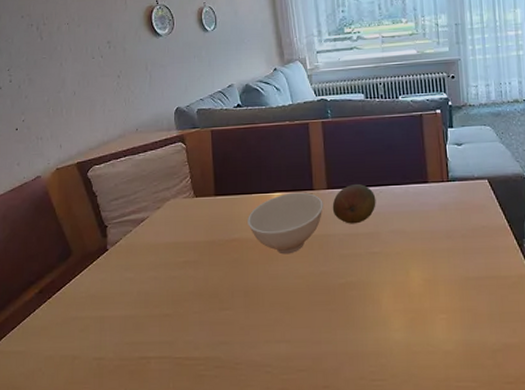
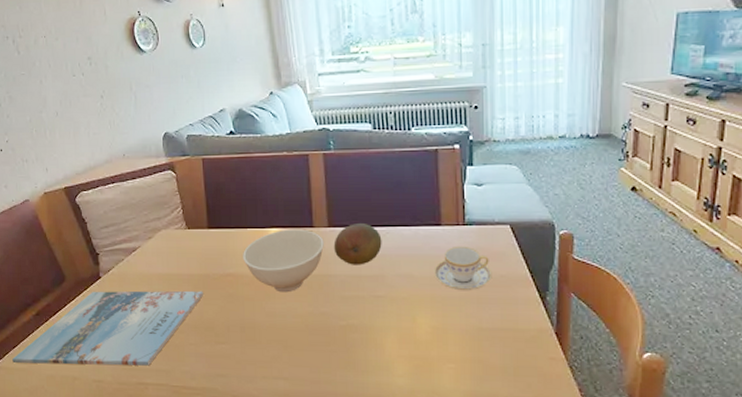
magazine: none [10,257,210,346] -> present [12,290,204,366]
teacup: none [423,200,475,243] -> present [434,246,492,291]

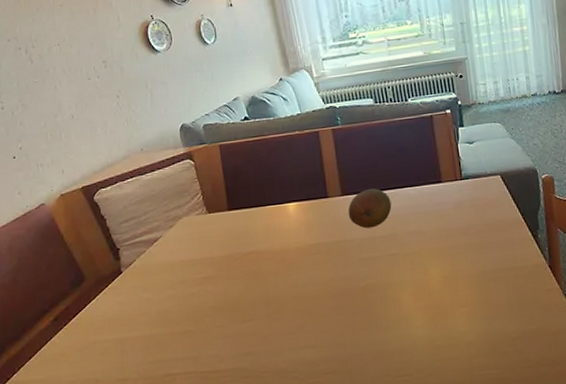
magazine: present [12,290,204,366] -> none [29,272,228,376]
bowl: present [243,229,324,293] -> none [263,200,339,263]
teacup: present [434,246,492,291] -> none [439,198,491,240]

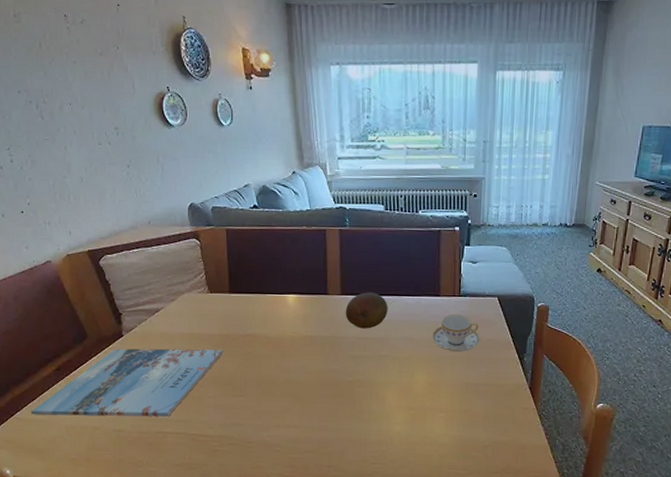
magazine: none [29,272,228,376] -> present [31,348,224,417]
teacup: none [439,198,491,240] -> present [432,314,481,352]

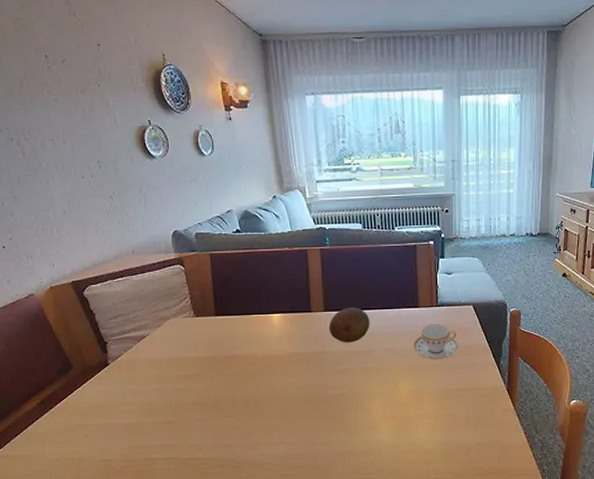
magazine: present [31,348,224,417] -> none [14,371,211,451]

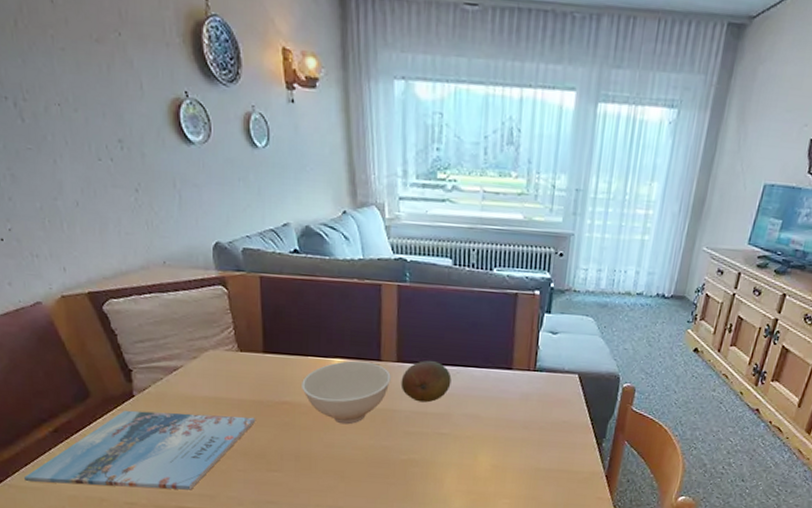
magazine: none [14,371,211,451] -> present [24,410,256,490]
bowl: none [248,314,320,369] -> present [302,360,391,425]
teacup: present [413,323,459,360] -> none [500,390,556,434]

